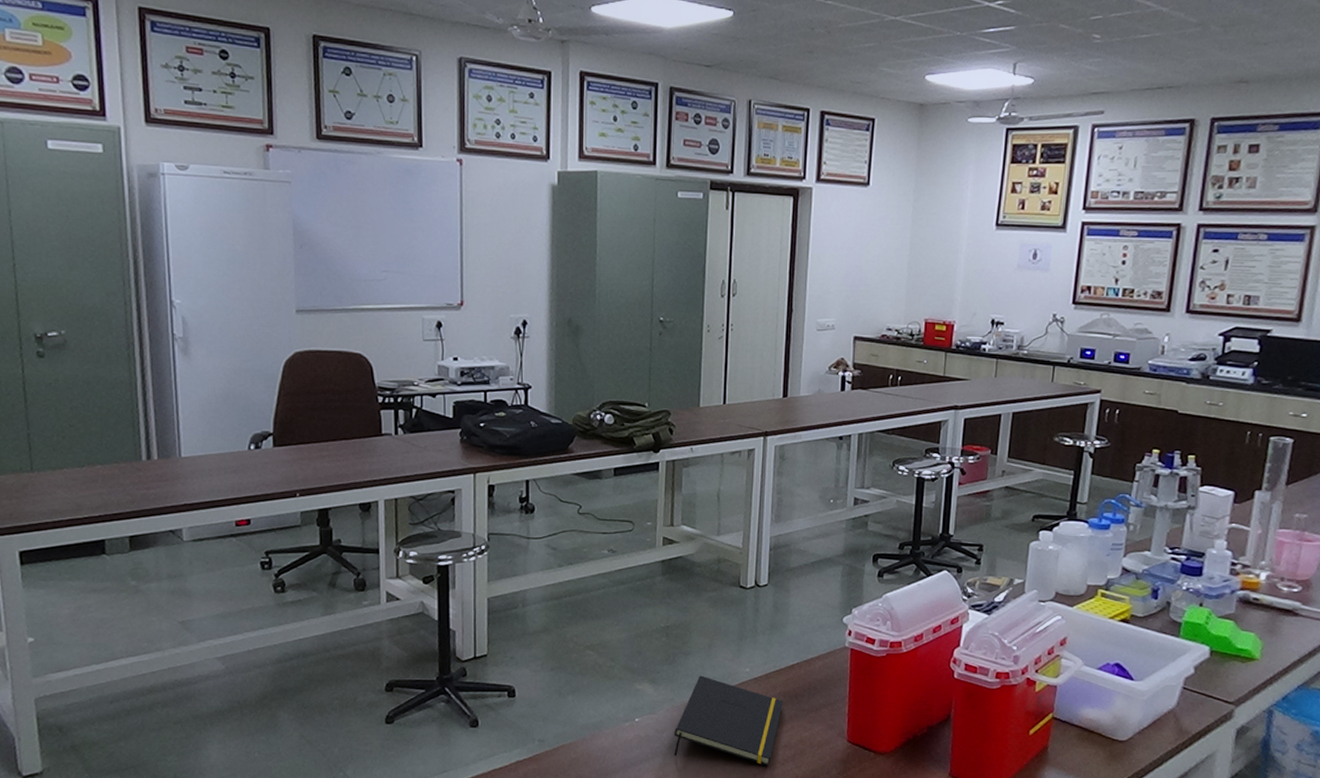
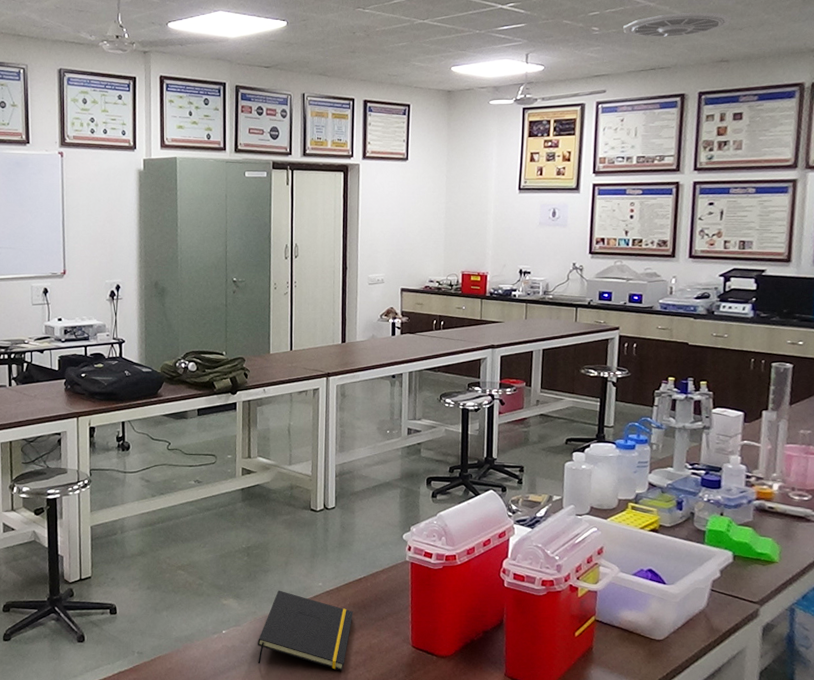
ceiling vent: none [1129,20,1256,51] -> present [623,12,732,38]

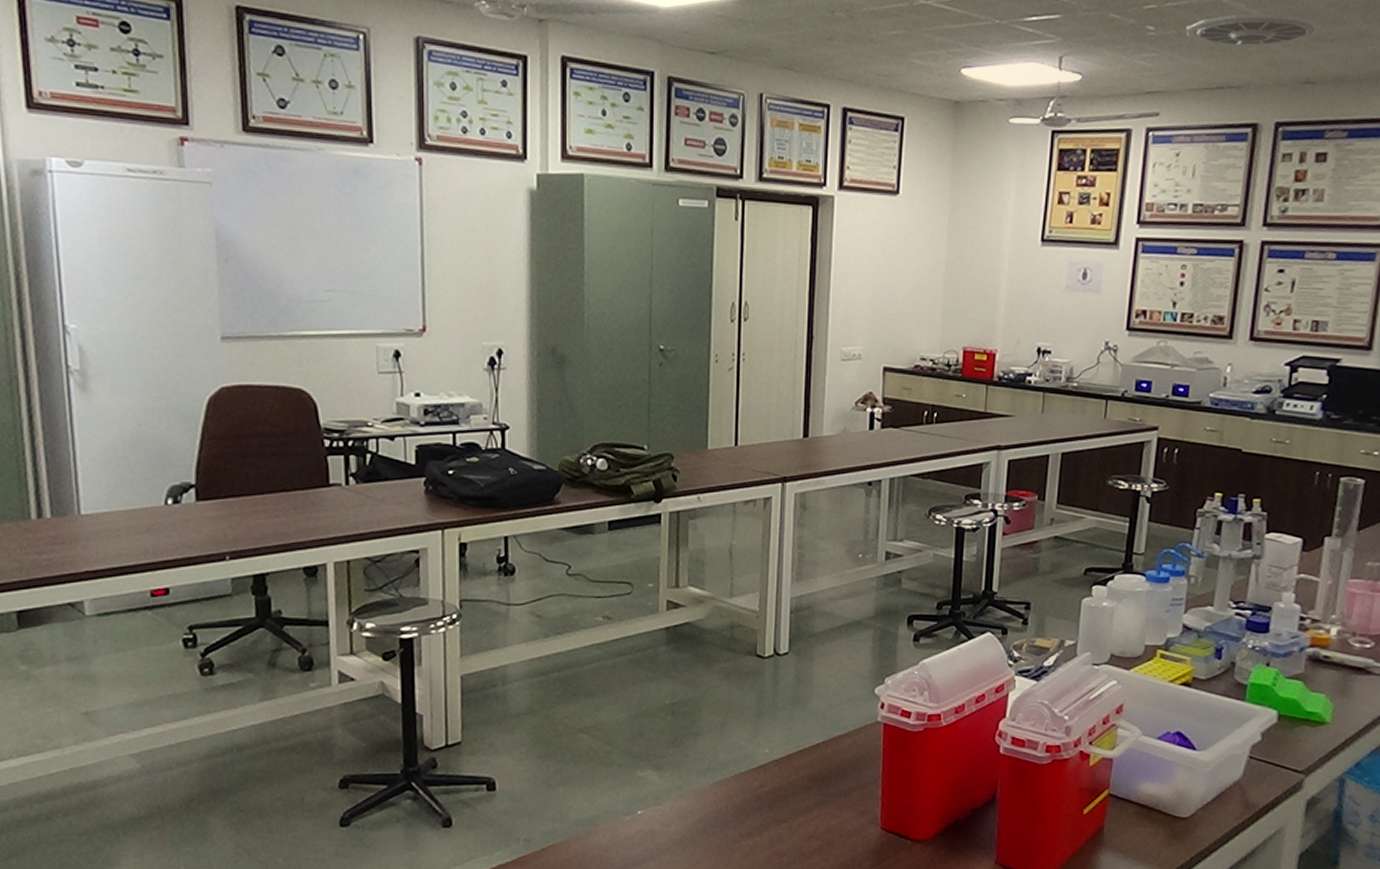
notepad: present [257,590,353,671] -> none [682,759,808,860]

